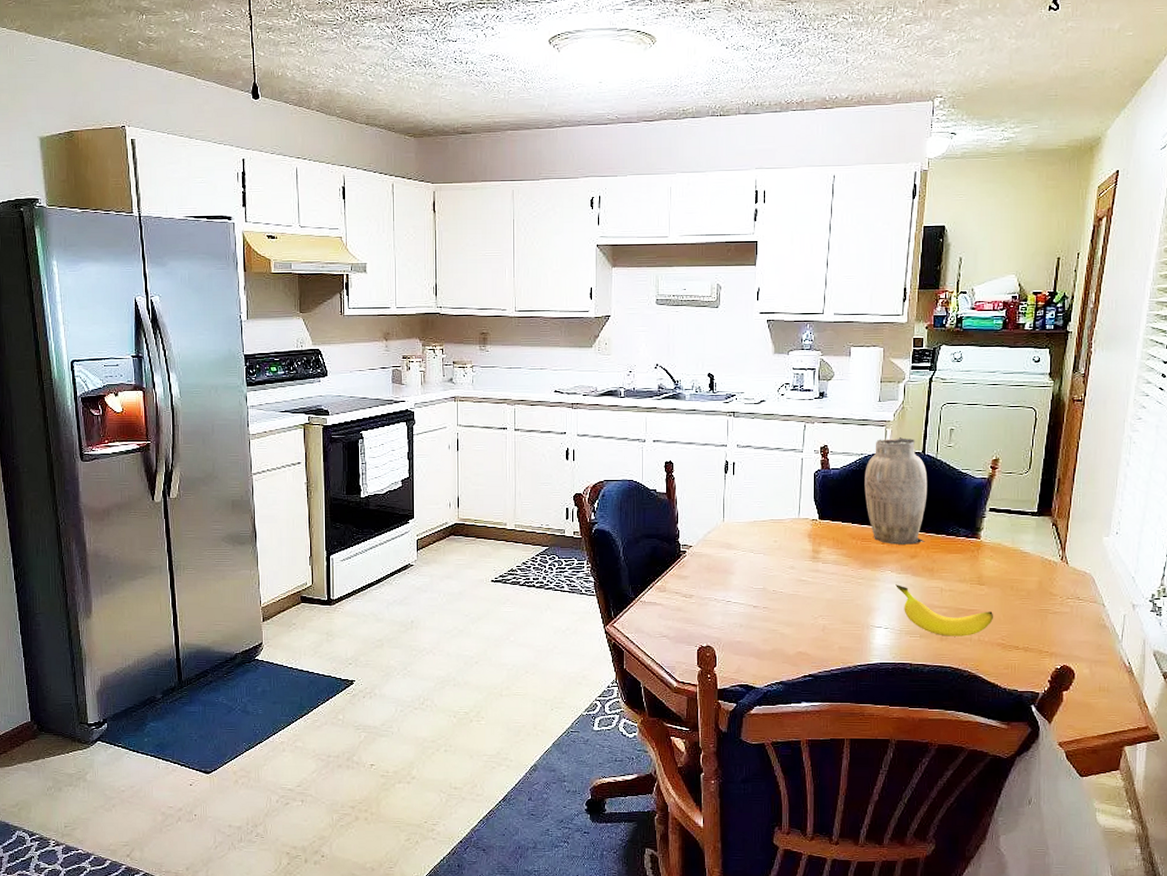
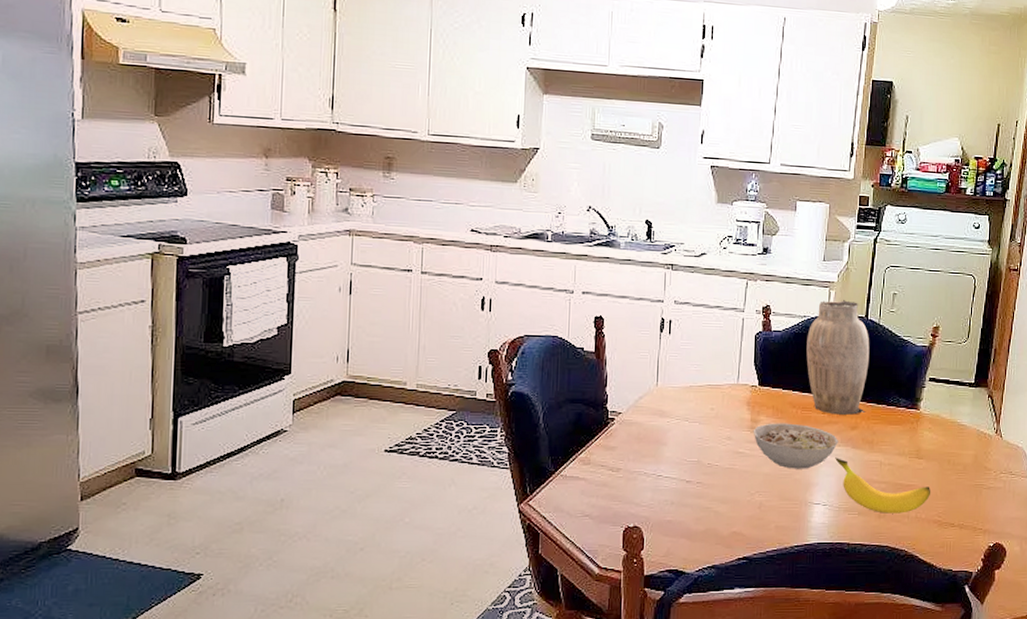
bowl: none [814,553,898,595] -> present [753,423,838,469]

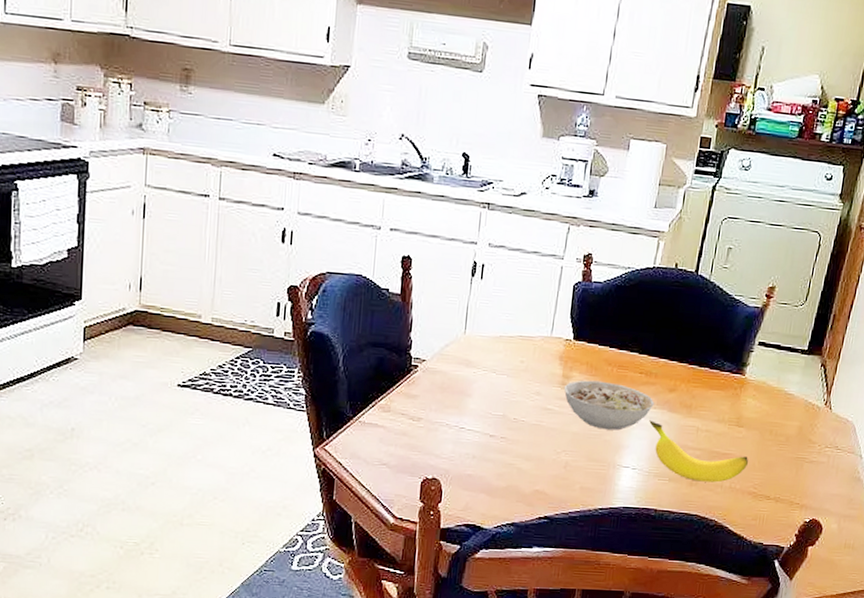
vase: present [806,300,870,415] -> none [627,252,698,377]

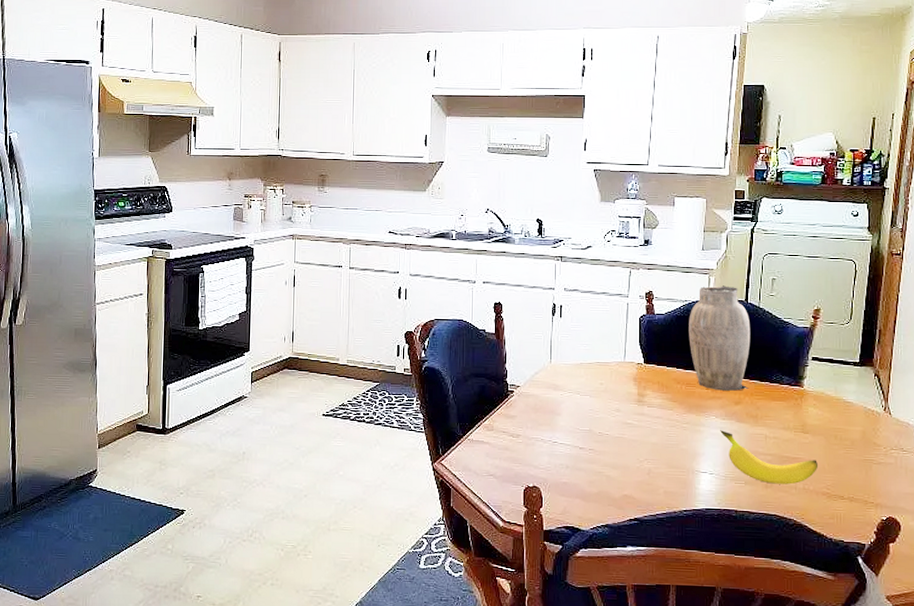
bowl: present [563,380,654,431] -> none [640,397,722,440]
vase: none [627,252,698,377] -> present [689,285,751,391]

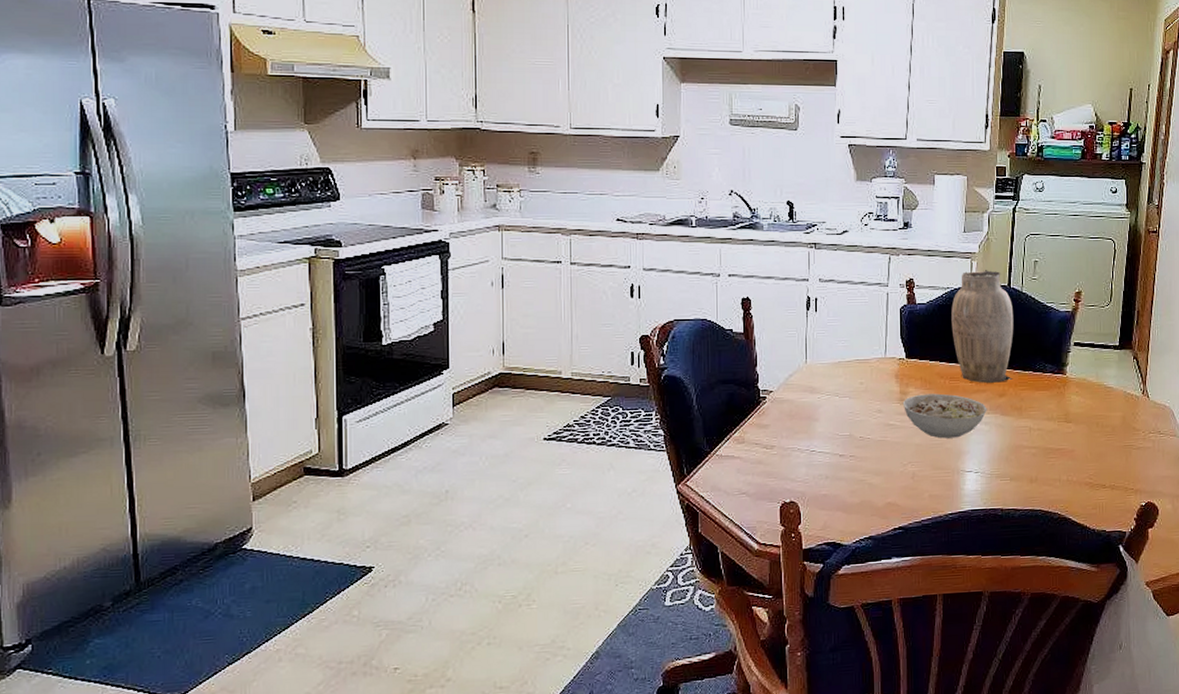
bowl: none [640,397,722,440] -> present [902,393,987,439]
banana: present [720,430,819,485] -> none [985,425,1082,478]

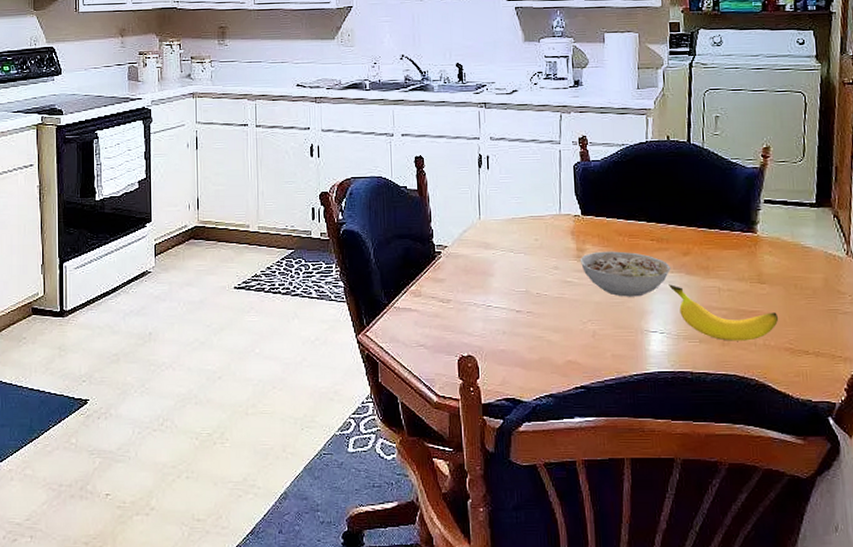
vase: present [951,270,1014,383] -> none [627,126,697,241]
banana: none [985,425,1082,478] -> present [669,284,779,341]

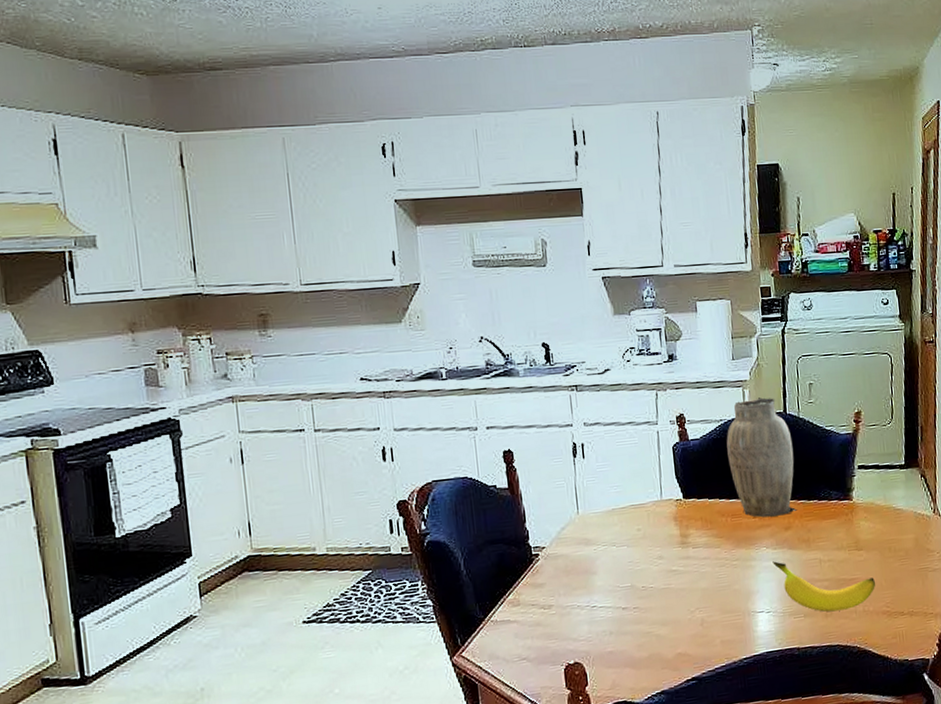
bowl: present [579,251,671,297] -> none [684,532,774,580]
vase: none [627,126,697,241] -> present [726,397,797,518]

